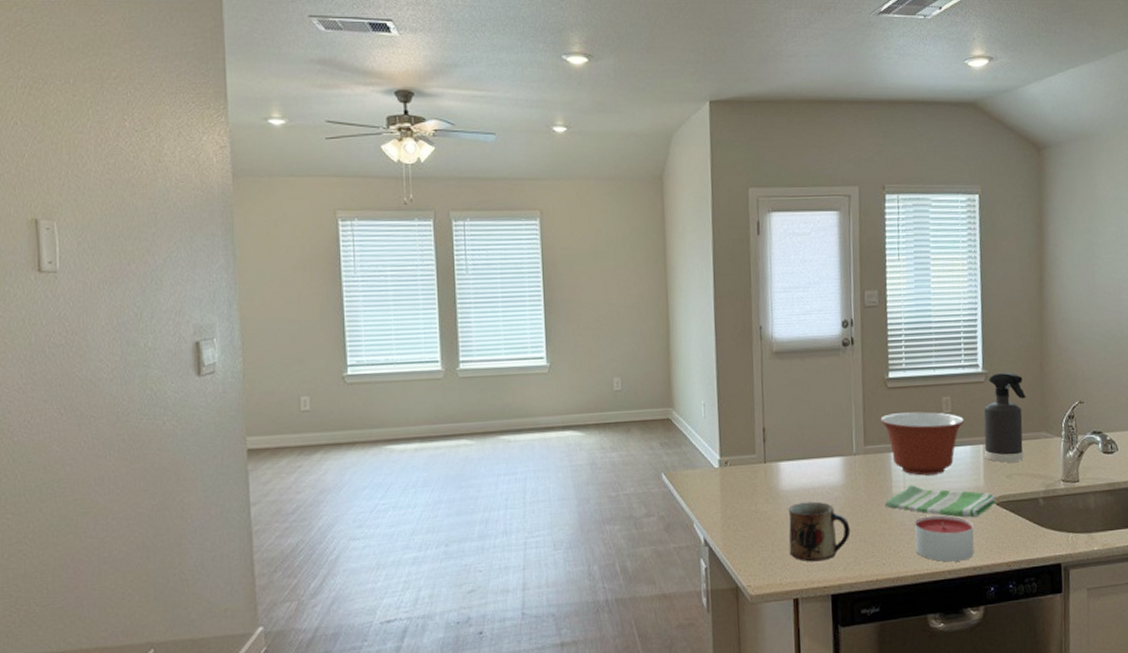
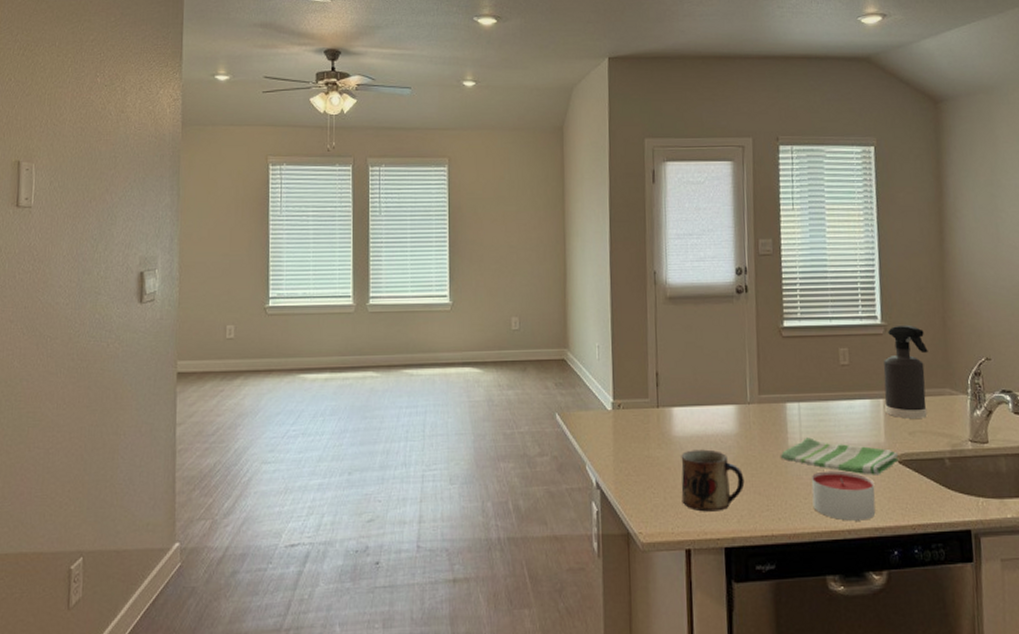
mixing bowl: present [880,411,964,476] -> none [775,362,863,428]

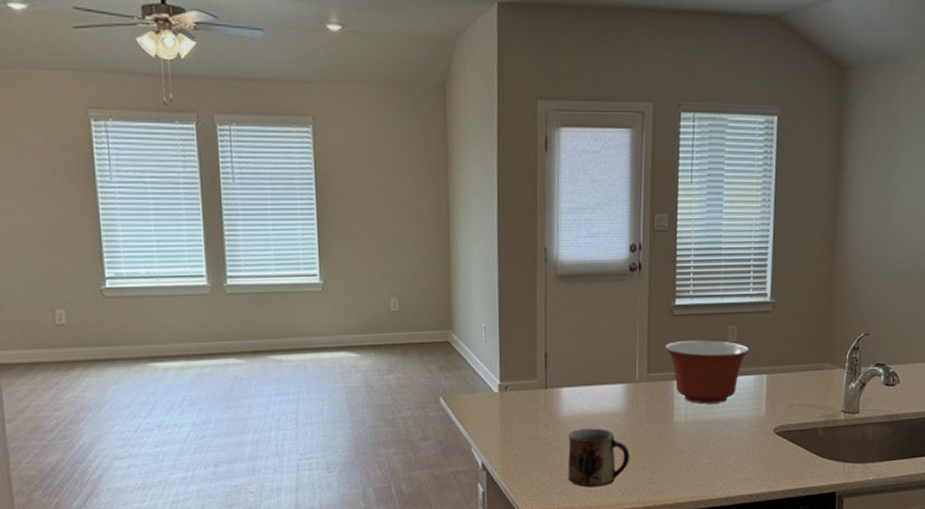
mixing bowl: none [775,362,863,428] -> present [665,340,749,404]
dish towel: present [781,437,898,475] -> none [666,413,776,447]
candle: present [811,470,876,521] -> none [694,443,753,490]
spray bottle: present [883,324,928,419] -> none [768,301,813,393]

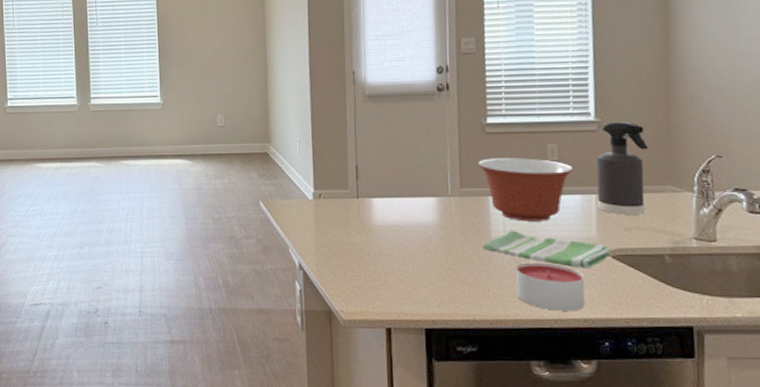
mug: present [567,428,630,488] -> none [381,238,446,295]
dish towel: none [666,413,776,447] -> present [483,230,611,269]
candle: none [694,443,753,490] -> present [515,262,585,311]
spray bottle: none [768,301,813,393] -> present [596,121,648,215]

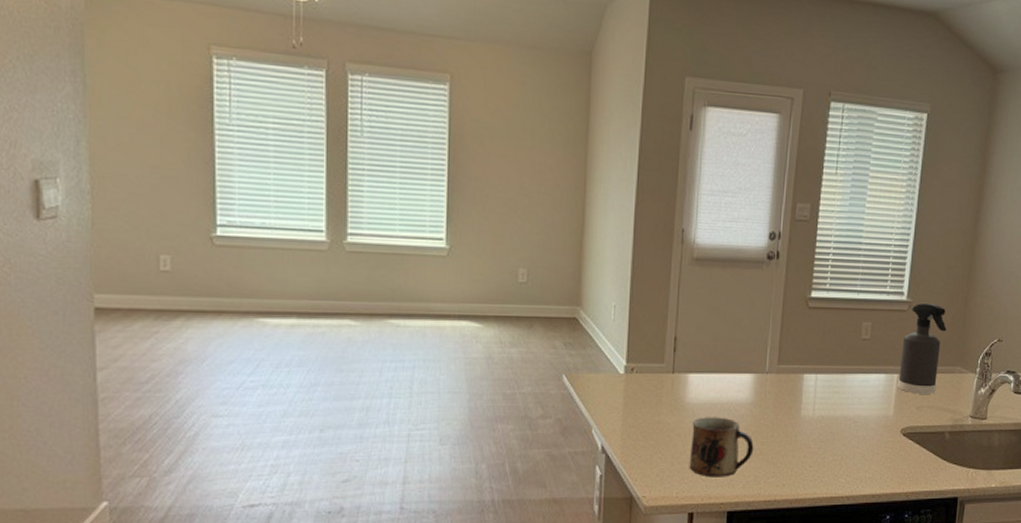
mug: none [381,238,446,295] -> present [689,417,754,477]
mixing bowl: present [478,158,573,222] -> none [797,334,882,400]
dish towel: present [483,230,611,269] -> none [792,409,903,446]
candle: present [515,262,585,311] -> none [817,441,878,488]

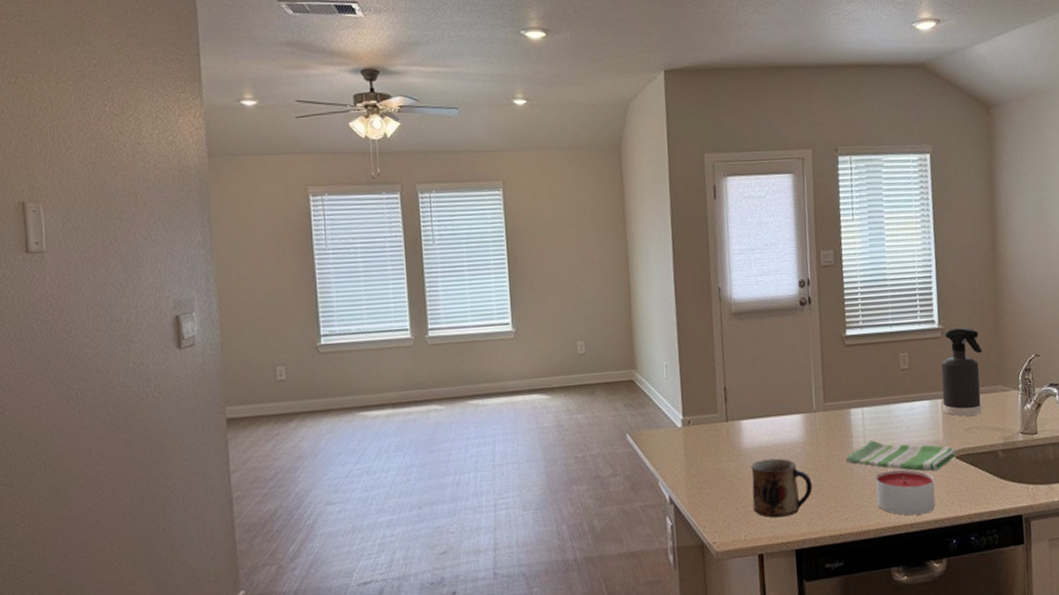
dish towel: none [792,409,903,446] -> present [846,440,956,472]
candle: none [817,441,878,488] -> present [875,469,936,516]

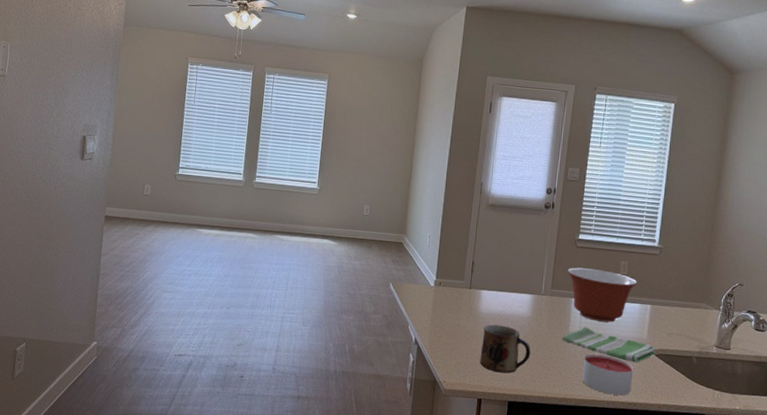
mixing bowl: none [839,368,922,431] -> present [567,267,637,323]
spray bottle: present [941,327,983,416] -> none [651,249,693,324]

